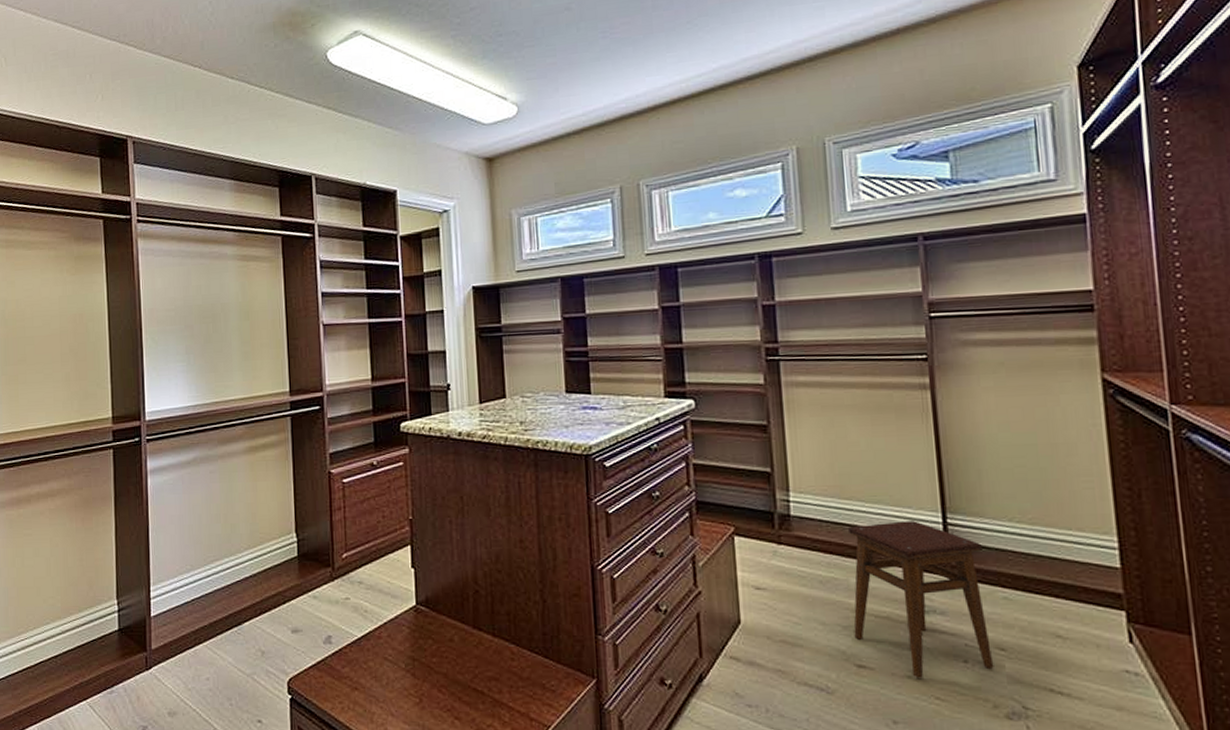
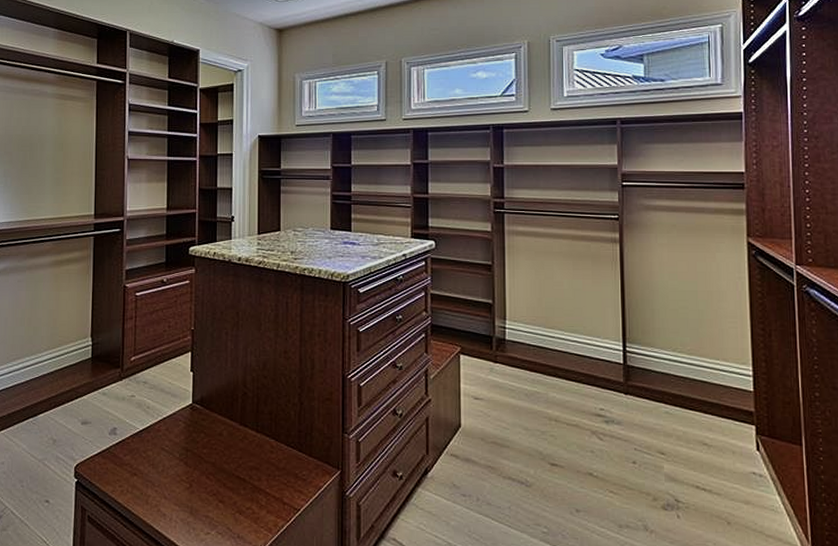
stool: present [847,521,994,678] -> none [549,348,656,475]

